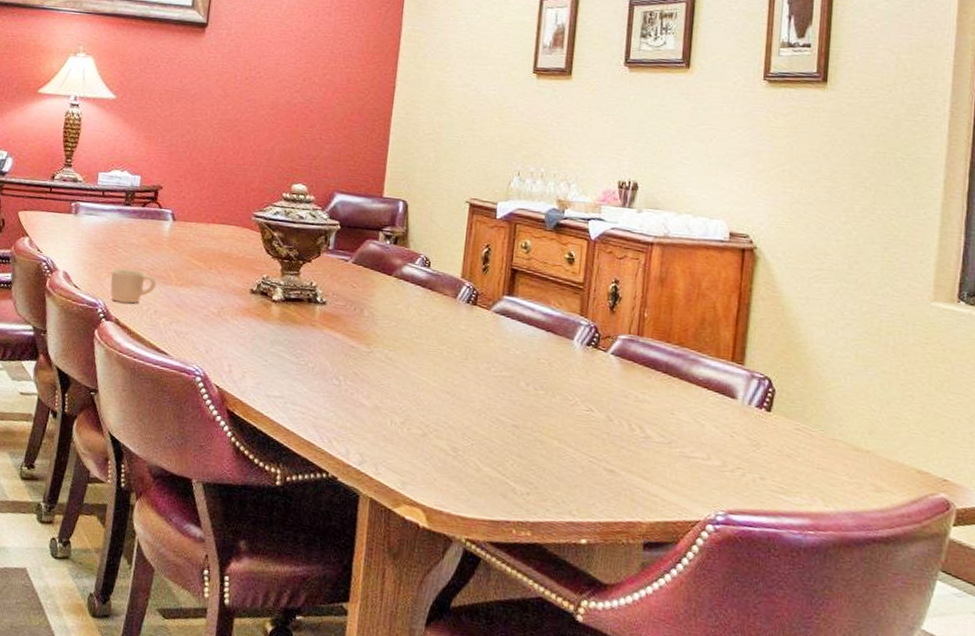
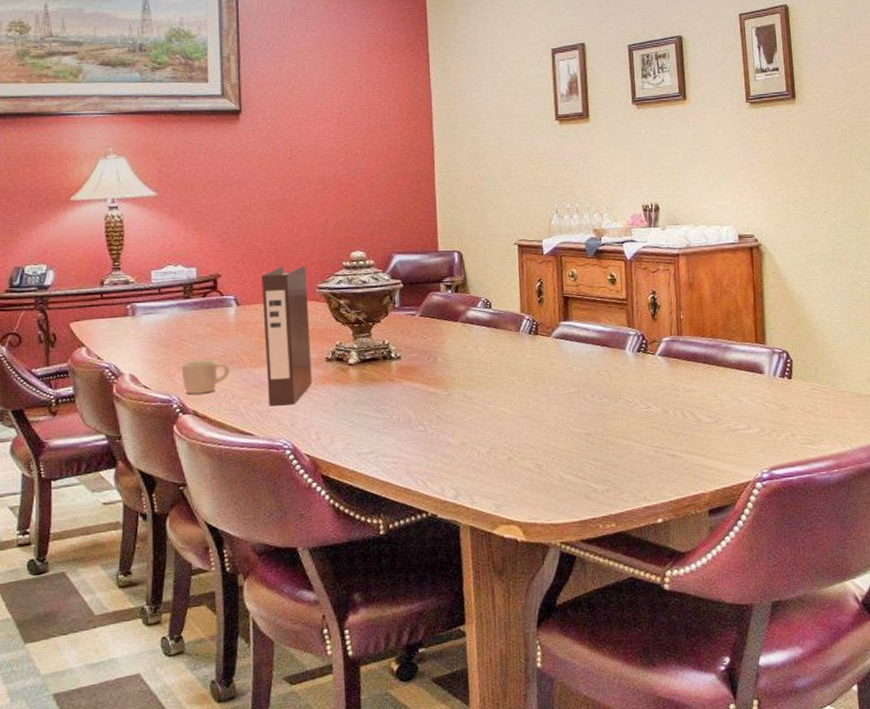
binder: none [188,187,246,332] -> present [261,264,312,406]

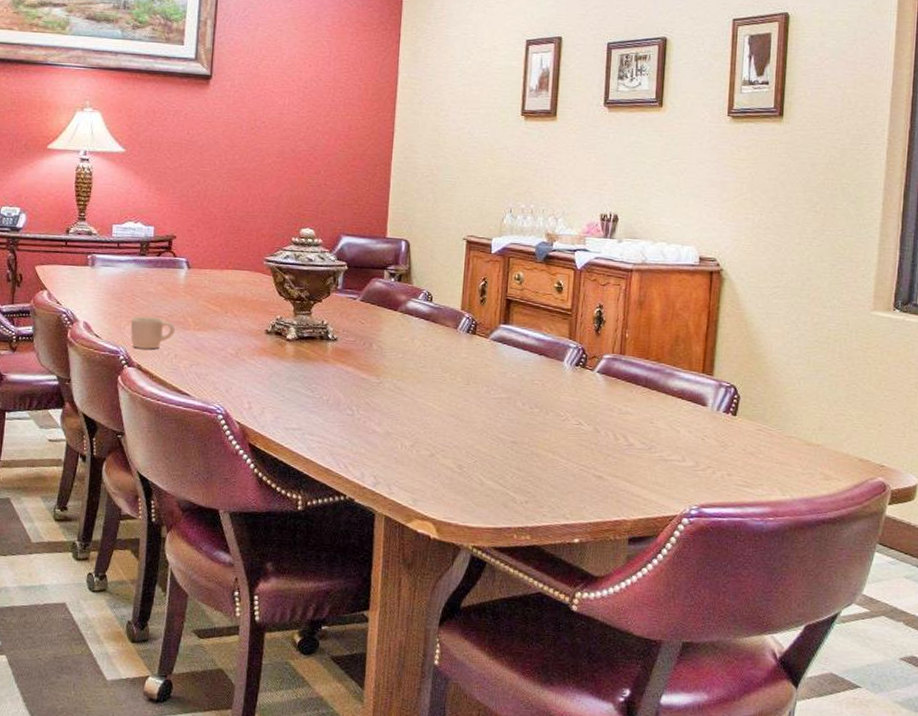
binder: present [261,264,312,406] -> none [207,234,257,372]

